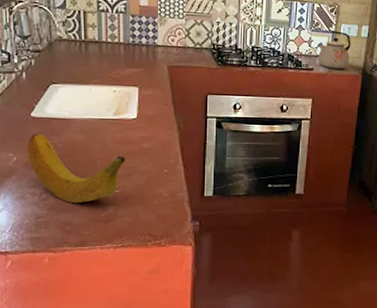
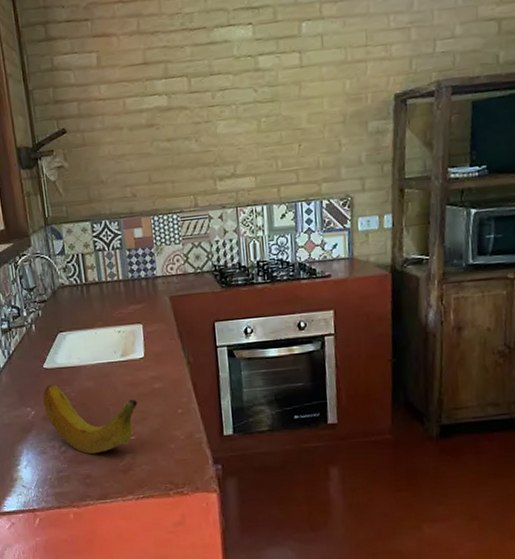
kettle: present [318,30,351,69] -> none [333,226,373,272]

